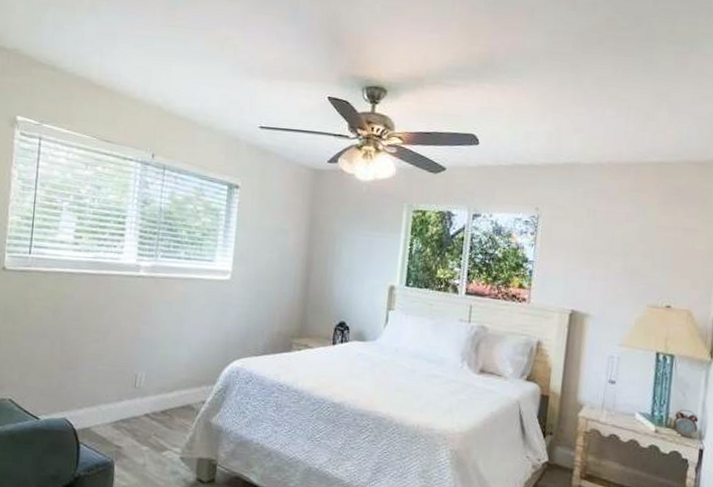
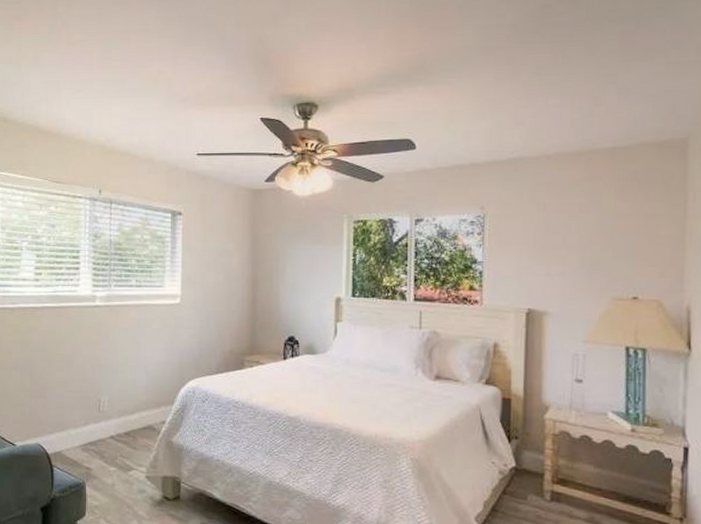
alarm clock: present [673,409,699,438] -> none [651,405,681,436]

